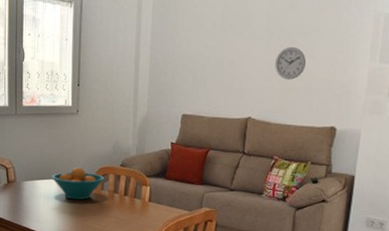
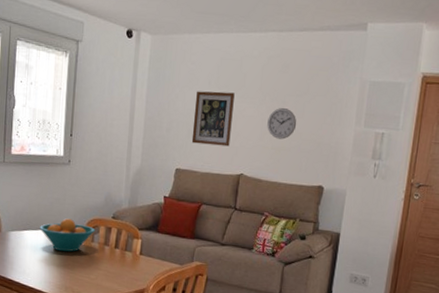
wall art: none [197,33,240,90] -> present [191,91,235,147]

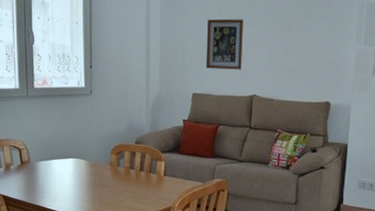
fruit bowl: present [40,218,95,252] -> none [67,146,120,178]
wall clock: present [267,107,297,140] -> none [275,30,303,61]

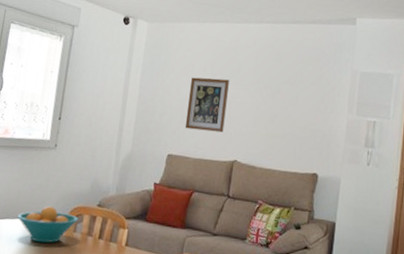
fruit bowl: none [67,146,120,178] -> present [17,206,79,244]

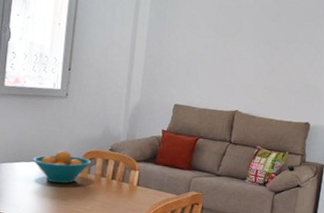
wall art: present [184,77,229,133] -> none [190,33,231,85]

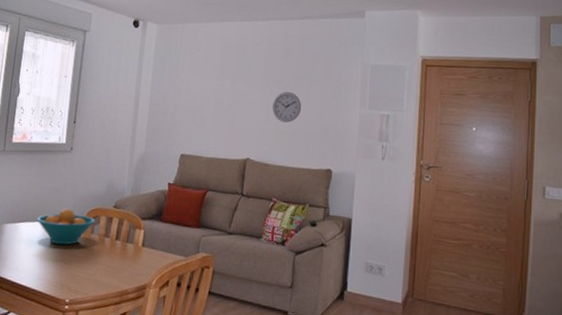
wall clock: none [260,52,287,81] -> present [272,91,302,123]

